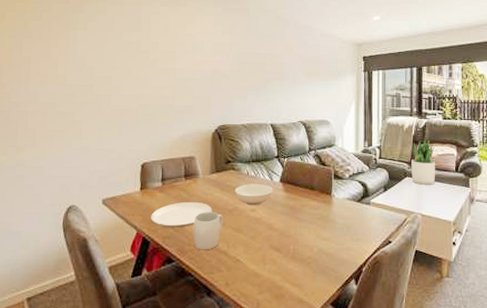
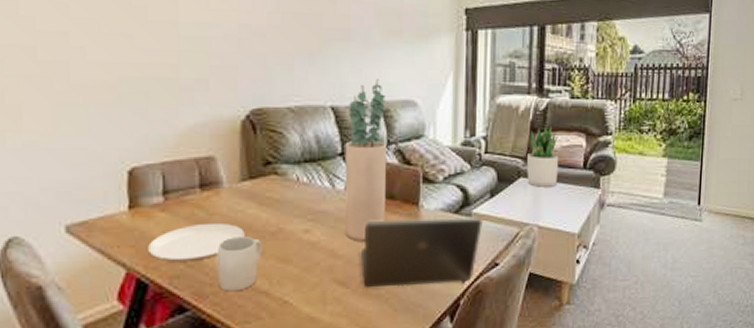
bowl: present [234,184,273,206] -> none [278,194,336,225]
vase: none [279,105,309,220] -> present [344,79,388,243]
laptop: none [290,205,380,255] -> present [361,217,484,287]

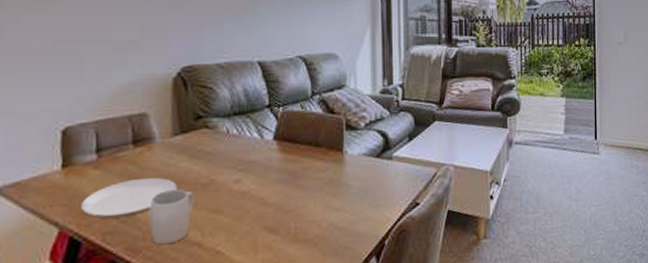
vase: present [344,79,388,243] -> none [272,35,313,190]
laptop: present [361,217,484,287] -> none [290,160,404,233]
planter: present [527,126,559,187] -> none [441,73,470,129]

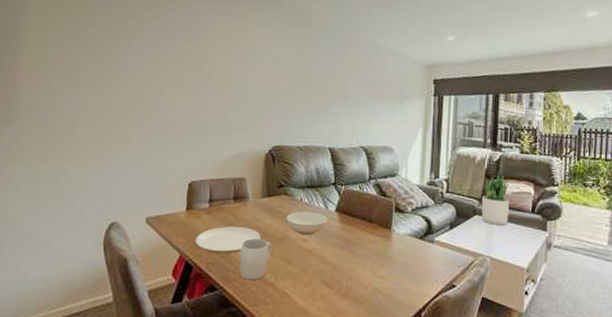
bowl: none [209,144,265,176] -> present [286,211,328,236]
planter: none [441,73,470,129] -> present [481,174,510,226]

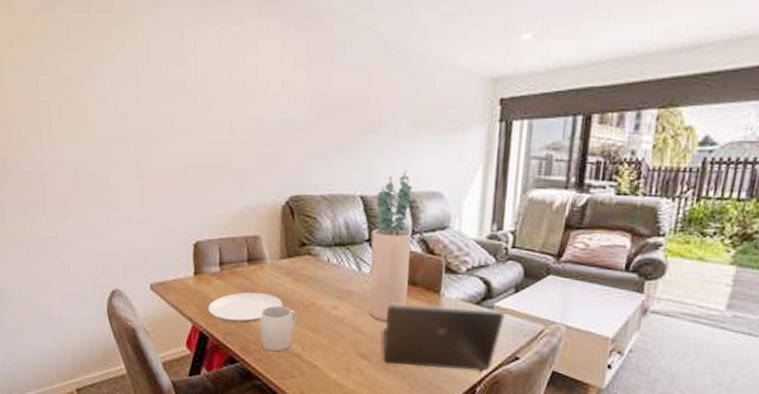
bowl: present [286,211,328,236] -> none [311,274,362,302]
vase: none [333,129,369,254] -> present [368,170,412,323]
laptop: none [344,238,444,298] -> present [383,304,507,371]
planter: present [481,174,510,226] -> none [557,223,596,287]

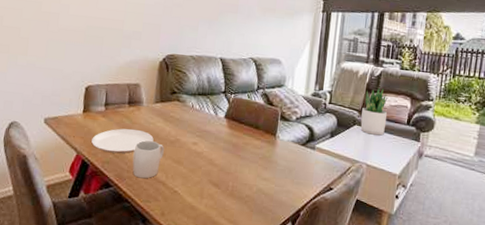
vase: present [368,170,412,323] -> none [221,41,259,158]
laptop: present [383,304,507,371] -> none [230,143,324,199]
planter: none [557,223,596,287] -> present [360,88,388,136]

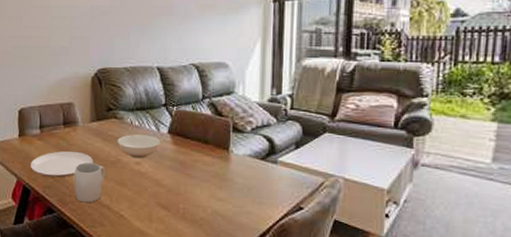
bowl: none [178,116,217,140] -> present [117,134,160,159]
planter: present [360,88,388,136] -> none [332,87,367,143]

